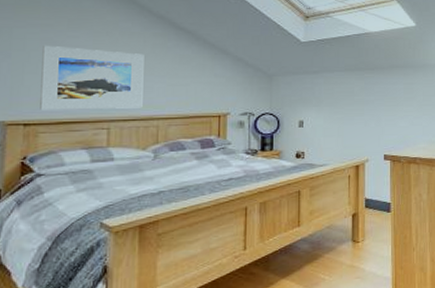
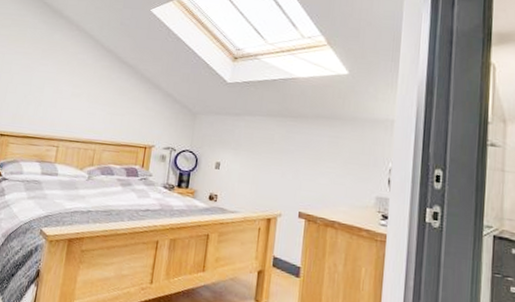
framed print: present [40,46,144,110] -> none [13,71,93,132]

